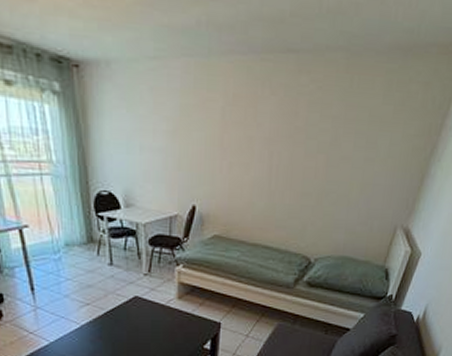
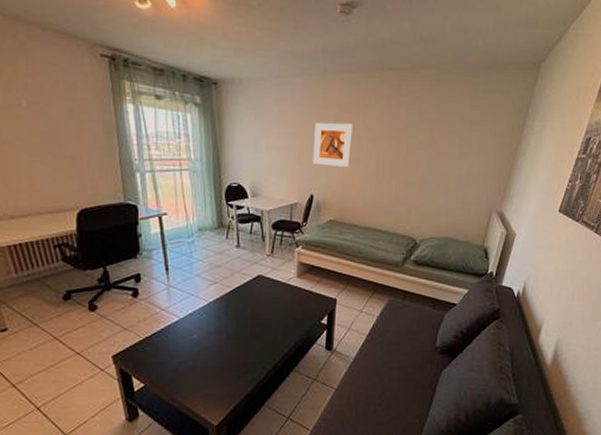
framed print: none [194,118,242,173] -> present [312,123,353,167]

